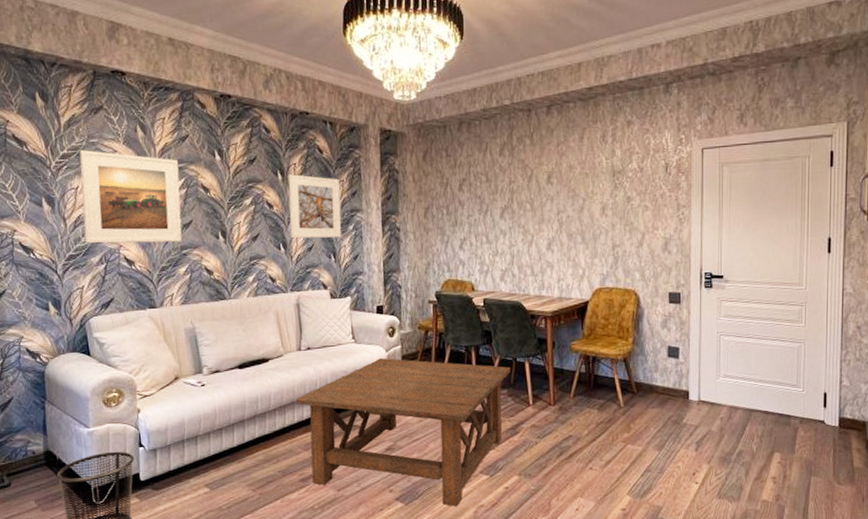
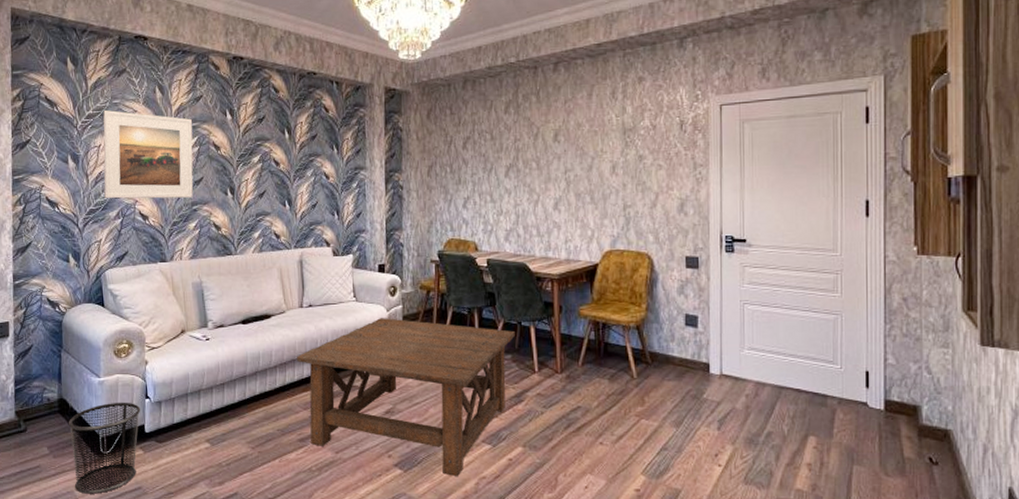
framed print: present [287,174,342,239] -> none [294,132,346,196]

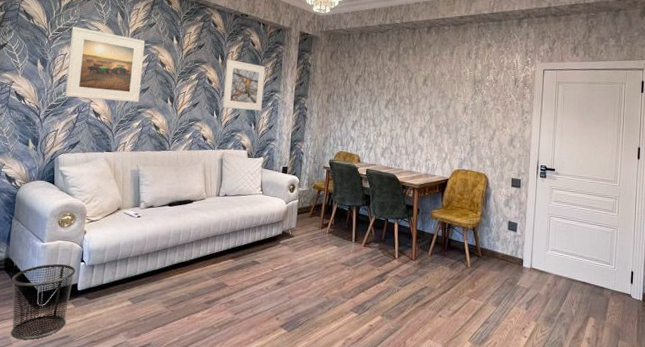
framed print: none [294,132,346,196] -> present [223,59,266,111]
coffee table: present [297,318,515,477] -> none [210,209,383,338]

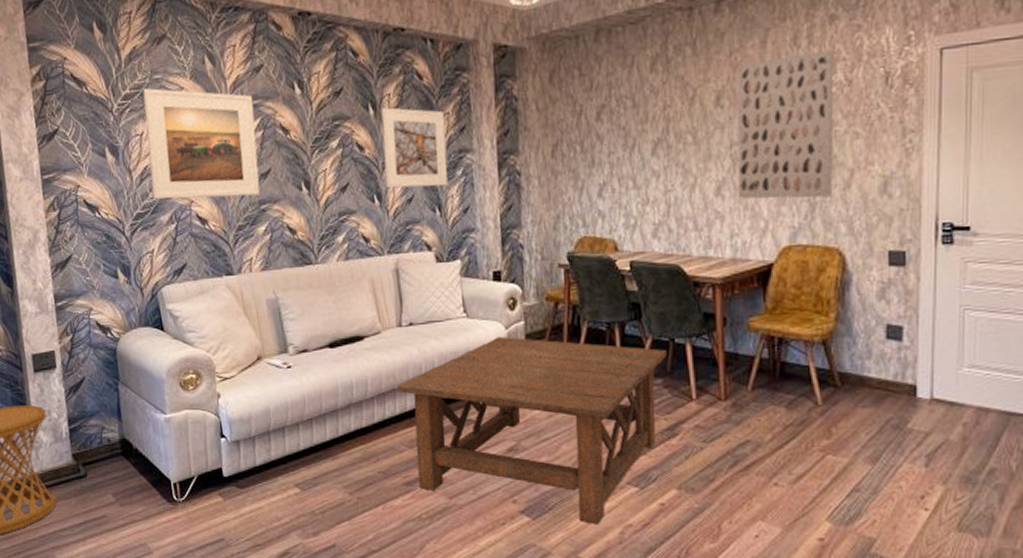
waste bin: present [10,263,76,340] -> none [133,441,217,547]
coffee table: none [210,209,383,338] -> present [397,337,667,525]
wall art: none [432,62,489,144] -> present [737,50,834,199]

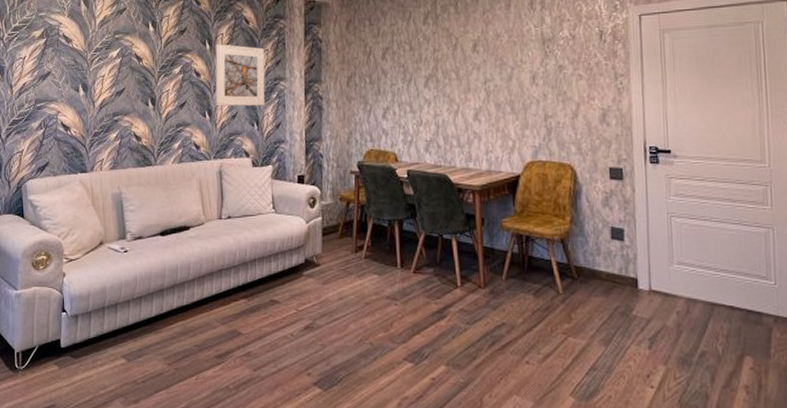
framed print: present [142,87,260,200] -> none [27,22,116,110]
coffee table: present [397,337,667,525] -> none [215,230,437,397]
wall art: present [737,50,834,199] -> none [489,13,565,124]

